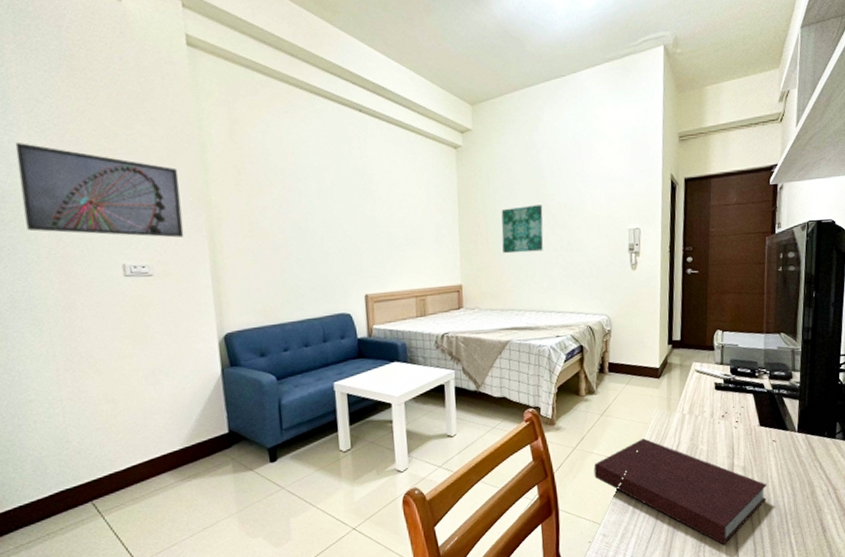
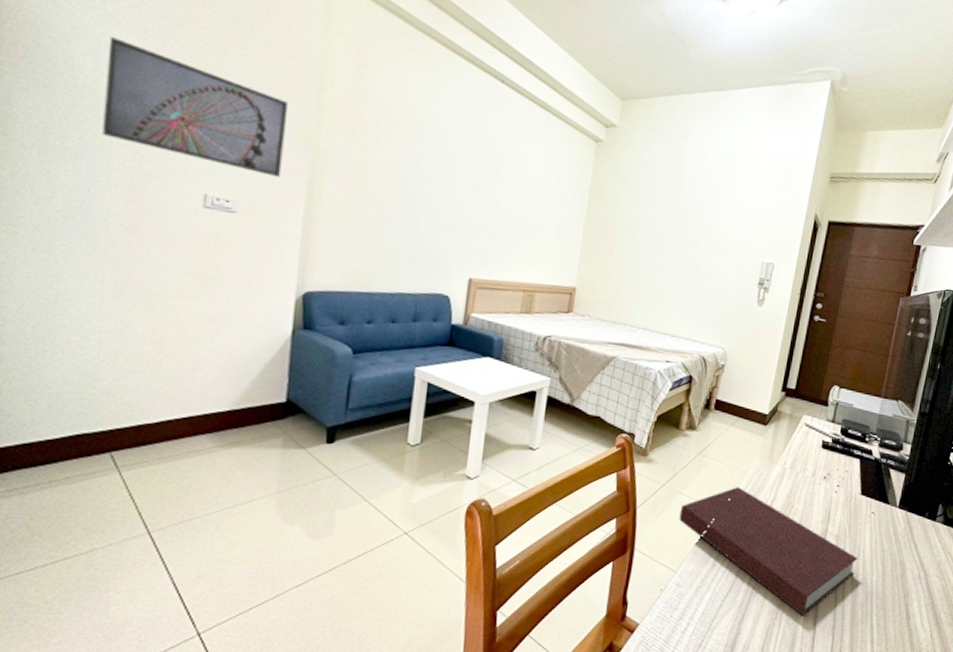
wall art: present [501,205,544,254] -> none [626,215,677,268]

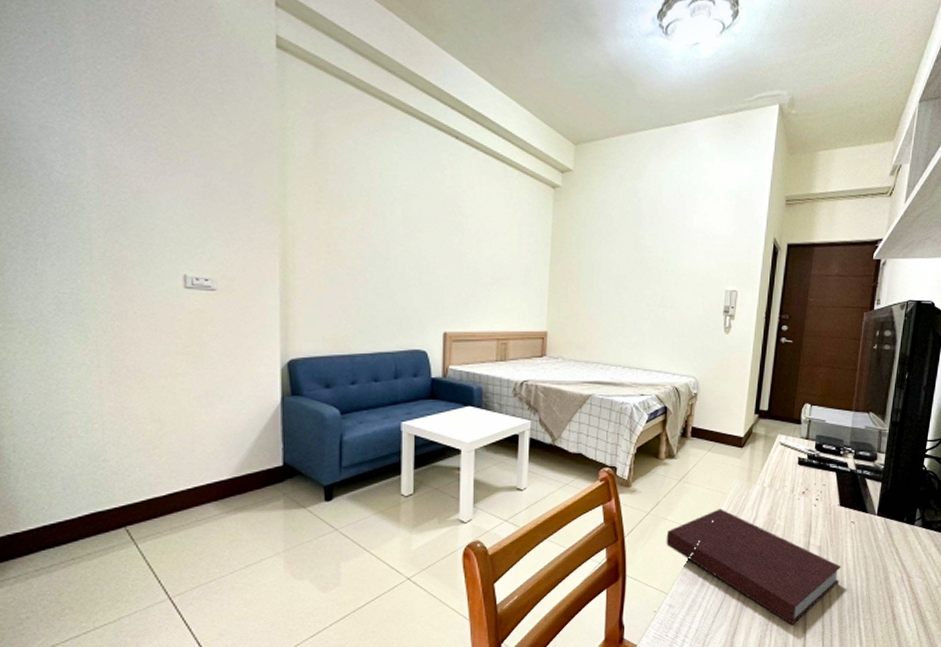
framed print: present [102,37,289,177] -> none [76,132,254,252]

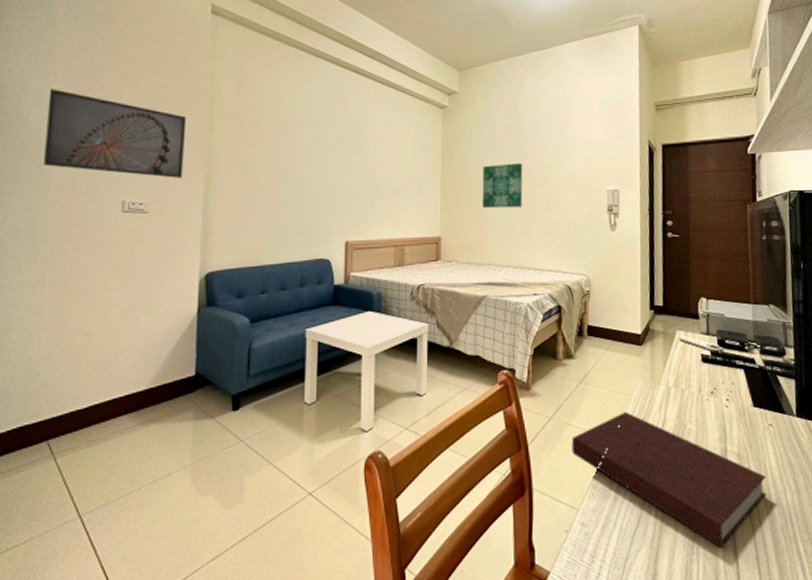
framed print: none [76,132,254,252] -> present [43,89,187,178]
wall art: none [593,255,639,305] -> present [482,163,523,209]

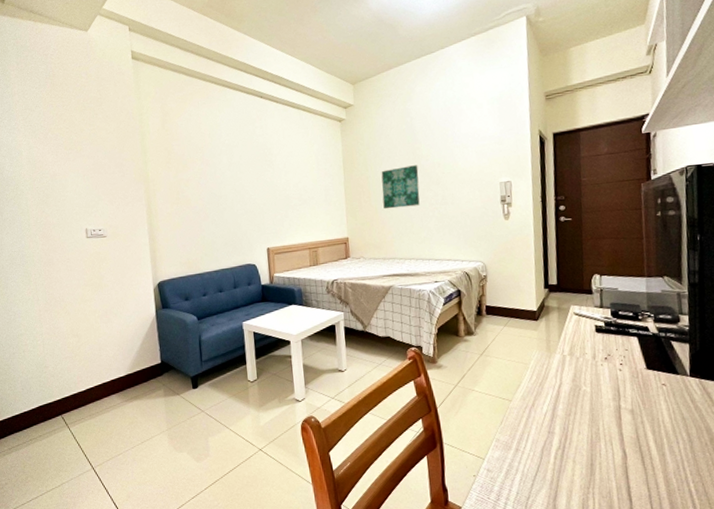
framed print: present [43,89,187,178] -> none [16,141,129,207]
notebook: present [571,412,767,548] -> none [475,378,660,489]

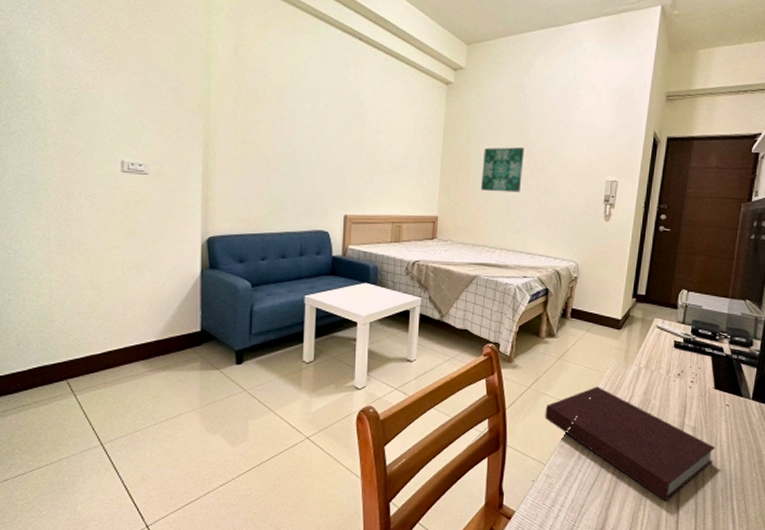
notebook: none [475,378,660,489] -> present [545,387,716,502]

